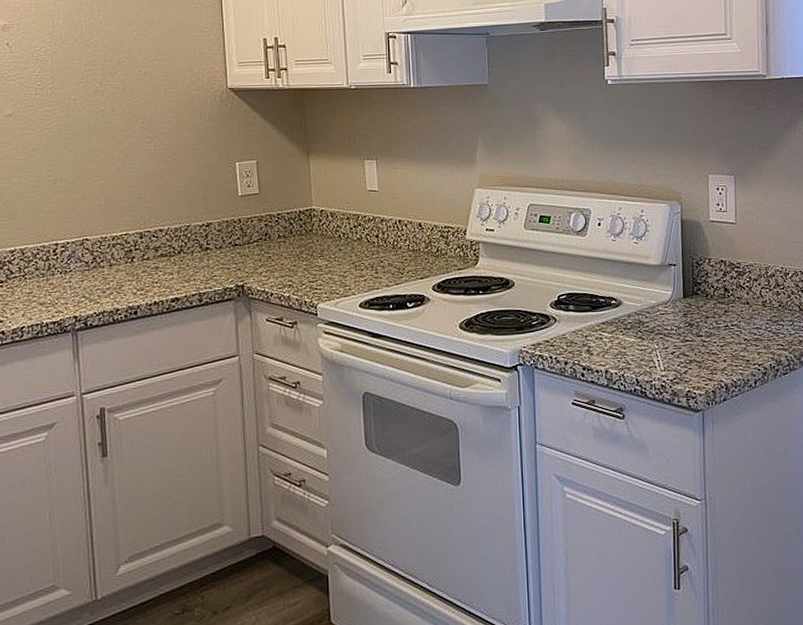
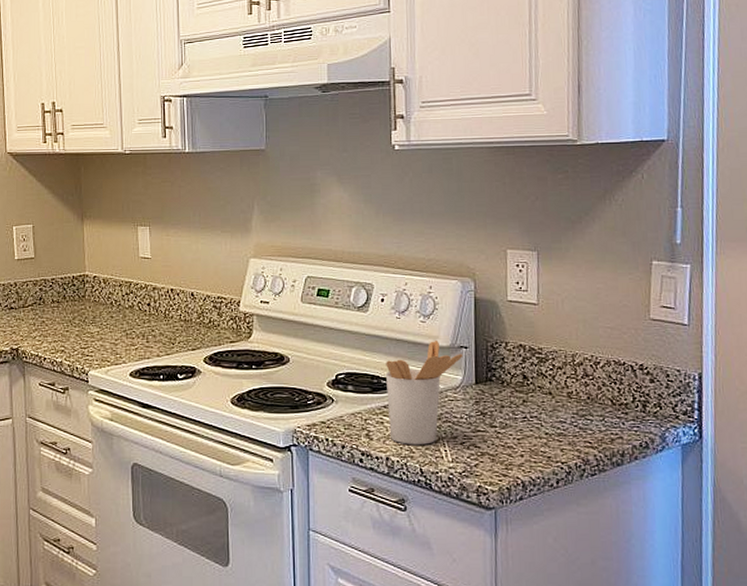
utensil holder: none [603,260,672,357] -> present [386,341,463,445]

